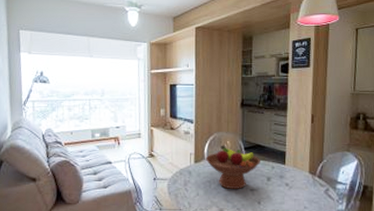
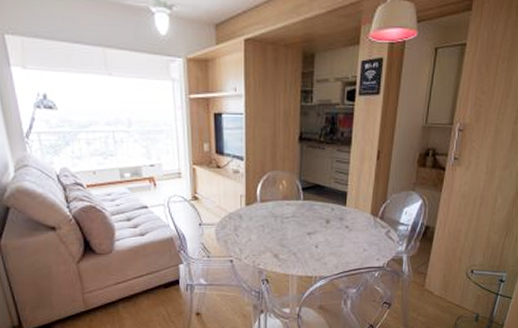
fruit bowl: present [206,145,261,189] -> none [259,185,321,233]

